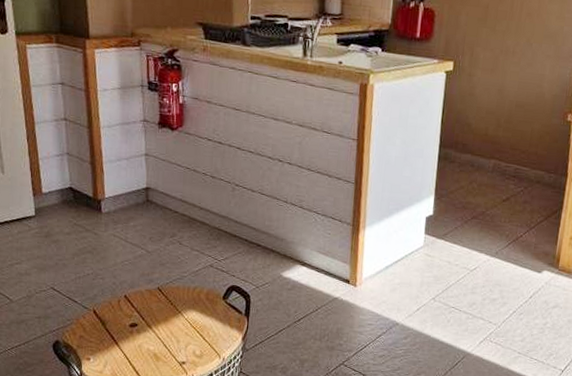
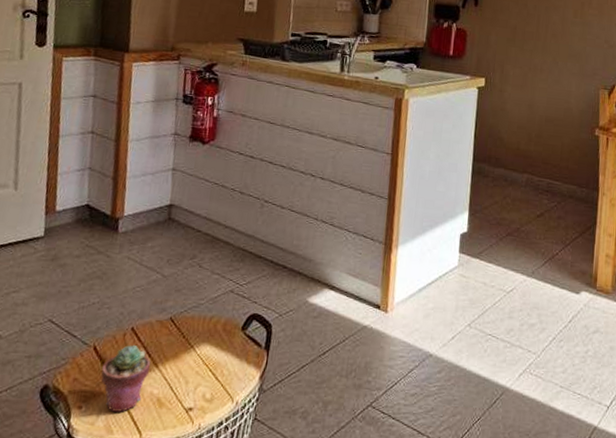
potted succulent: none [103,309,145,364] -> present [101,344,150,412]

